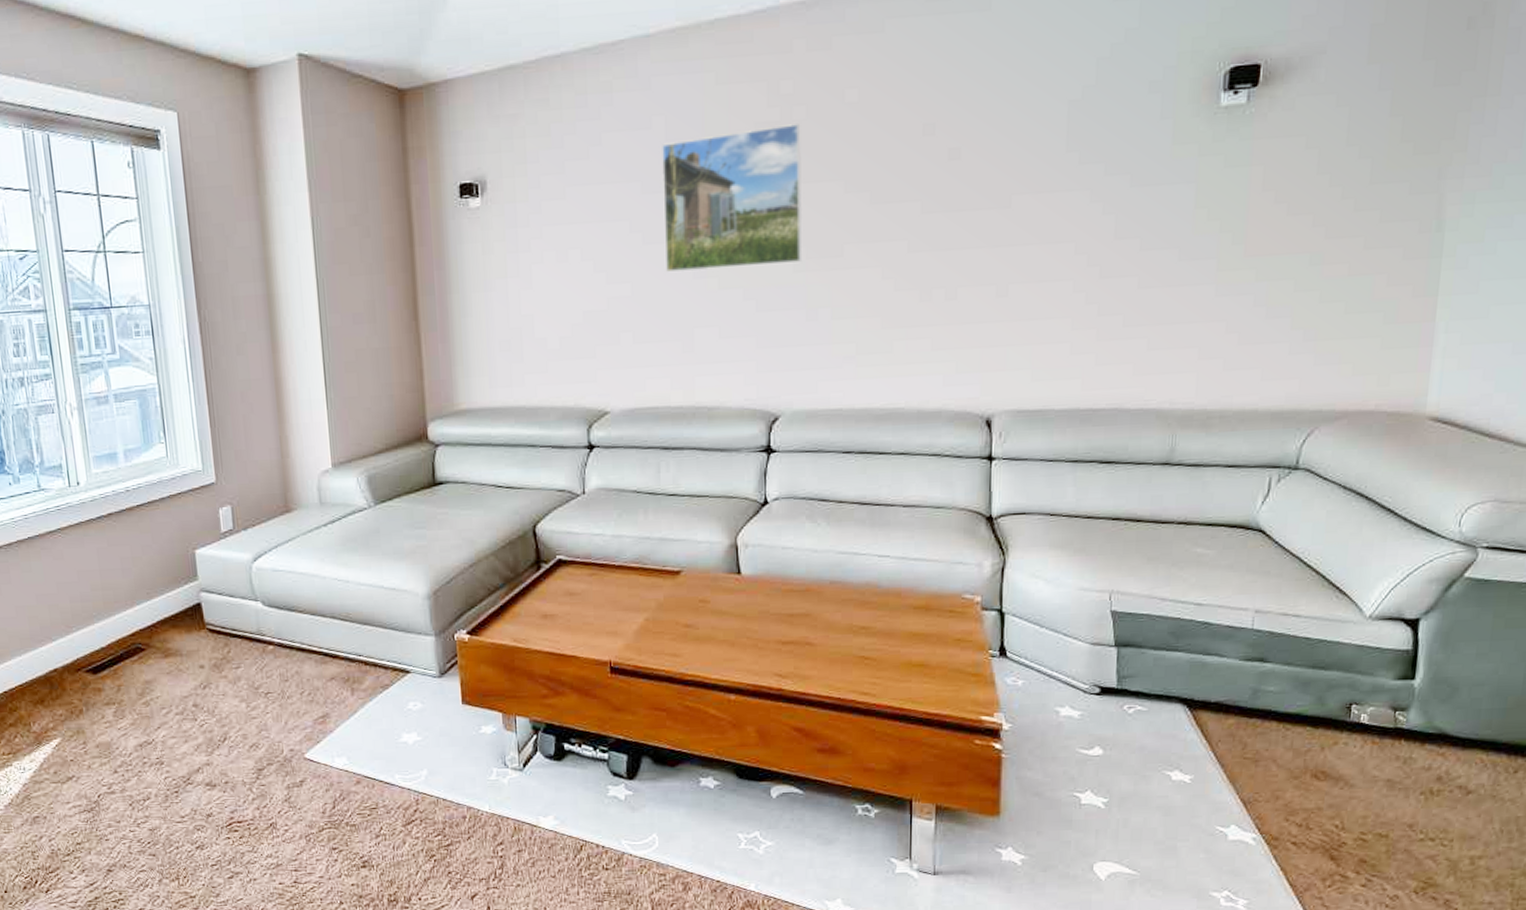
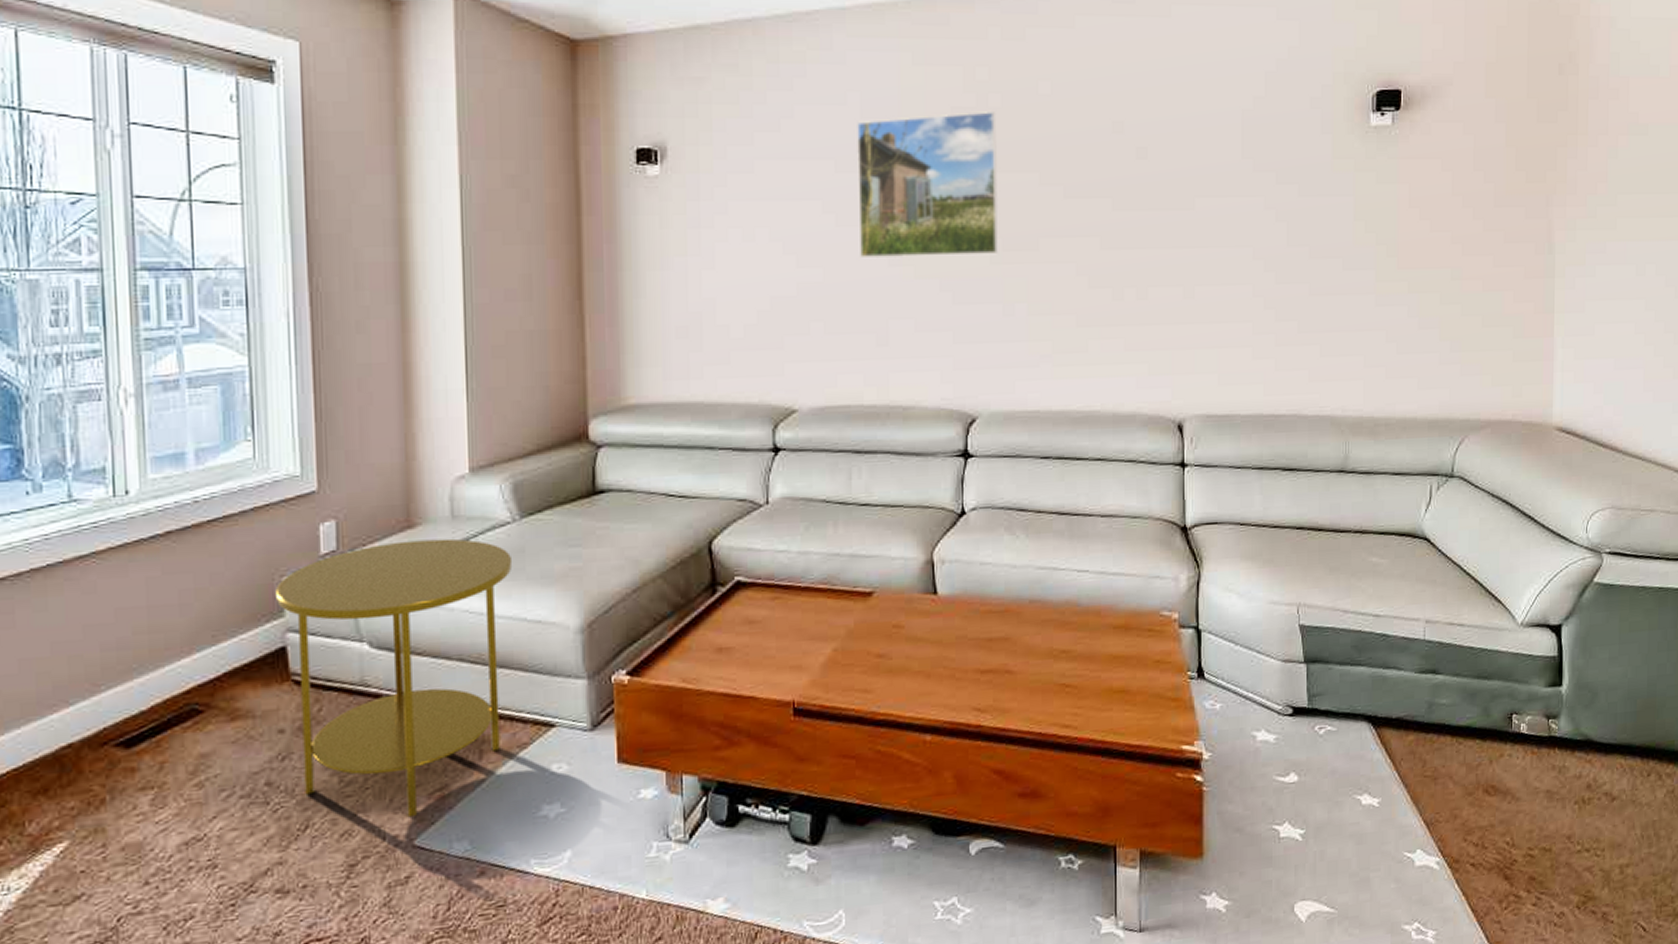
side table: none [189,521,370,737] -> present [274,538,513,818]

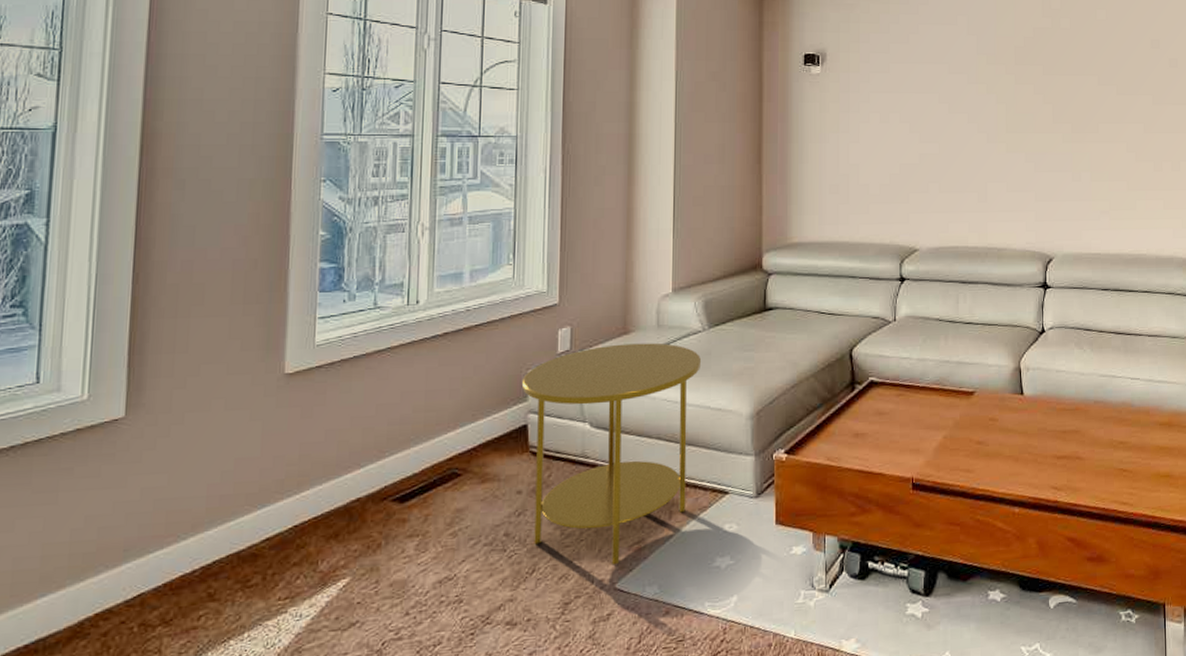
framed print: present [855,112,997,259] -> none [964,31,1068,137]

